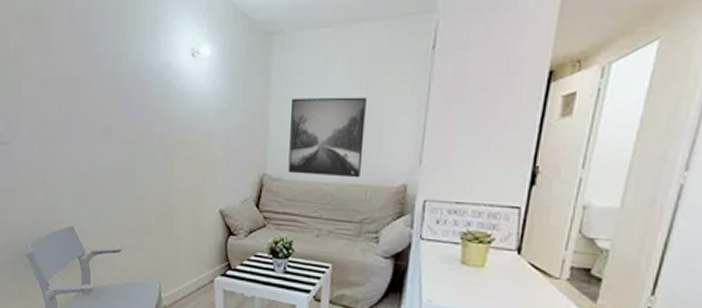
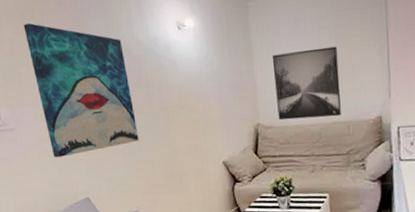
wall art: none [31,31,134,180] -> present [23,23,139,158]

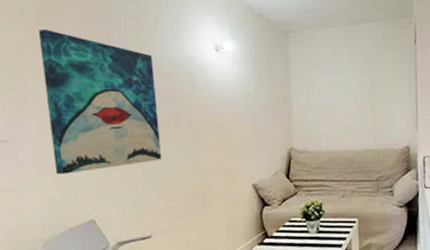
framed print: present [272,46,341,121] -> none [309,80,373,146]

